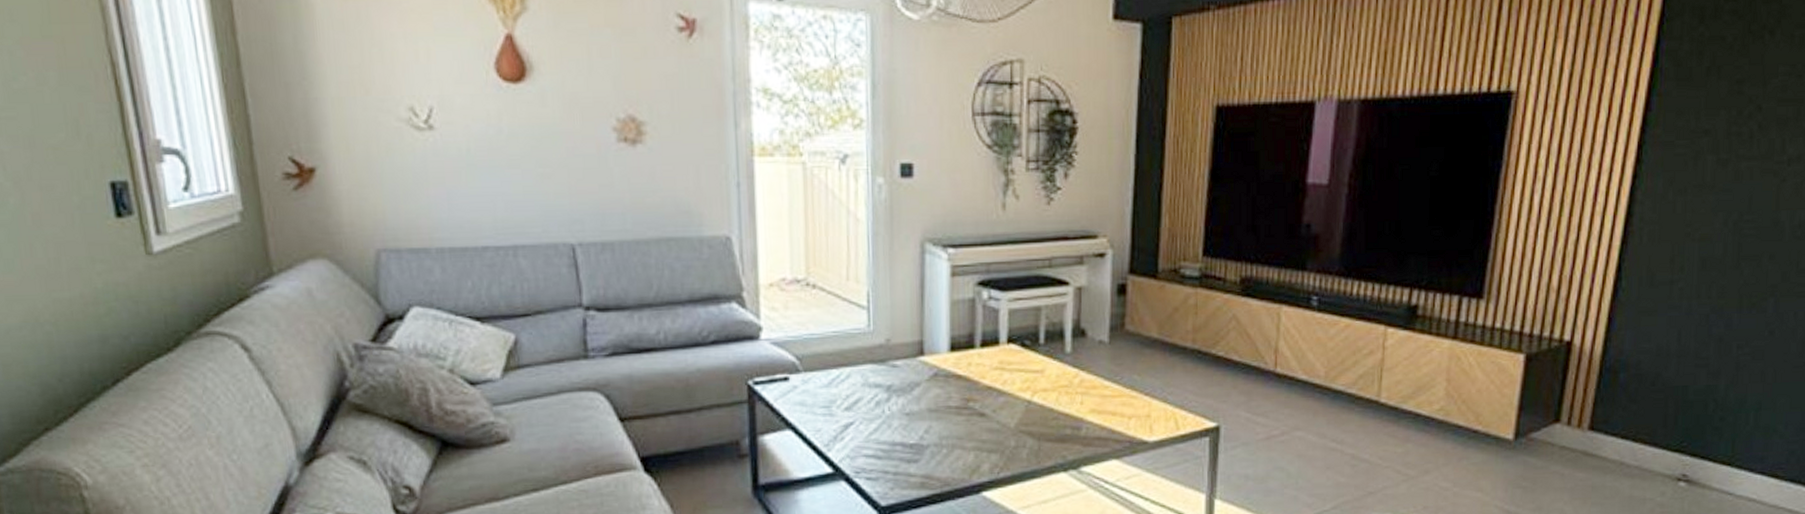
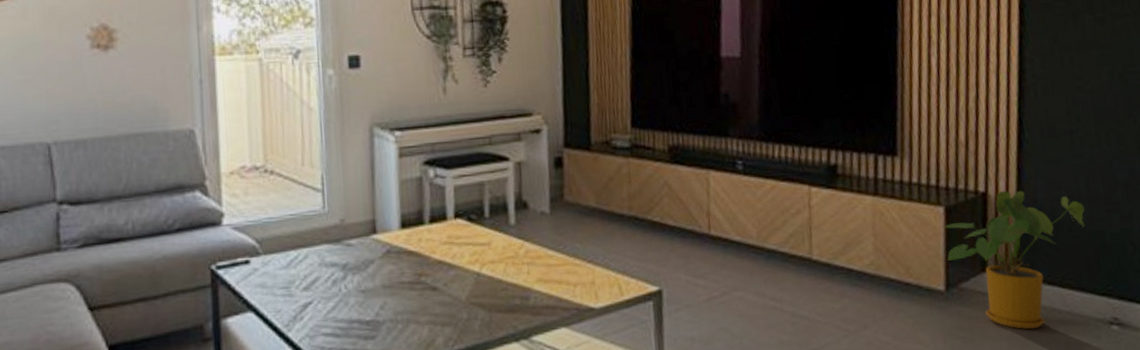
house plant: none [1520,340,1672,482] -> present [943,190,1085,329]

